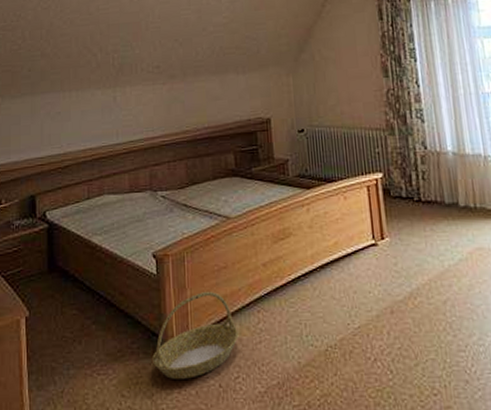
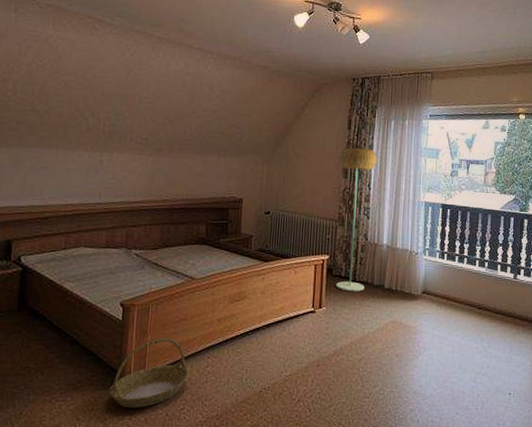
floor lamp: none [374,39,434,215] -> present [336,147,377,292]

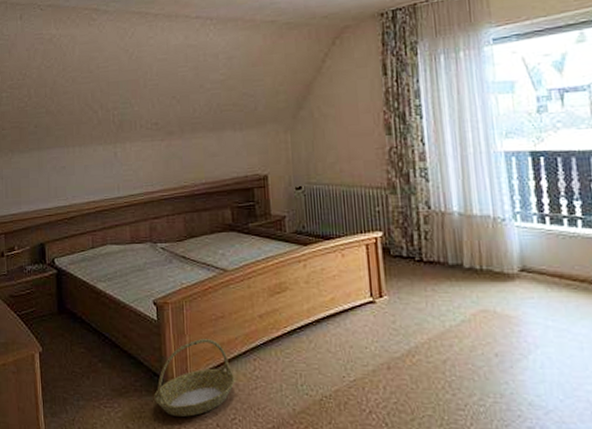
floor lamp: present [336,147,377,292] -> none [377,95,436,275]

